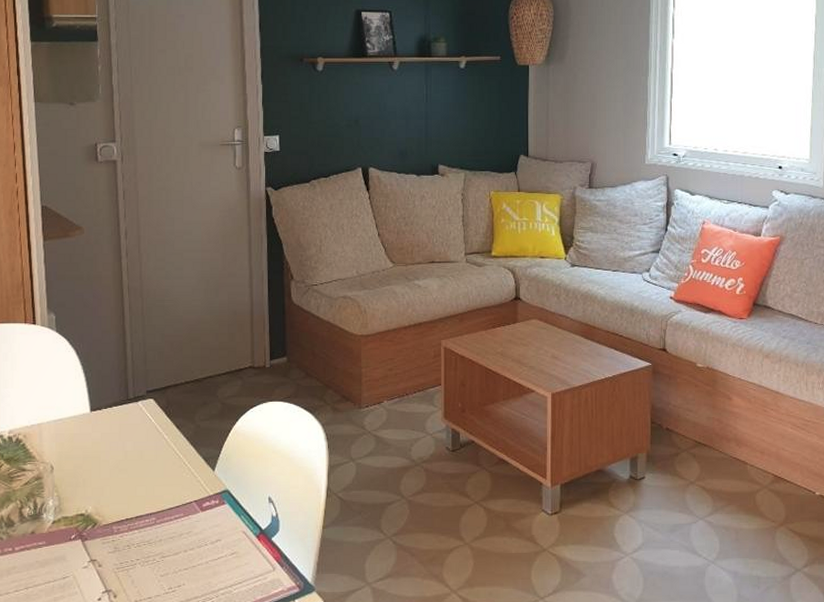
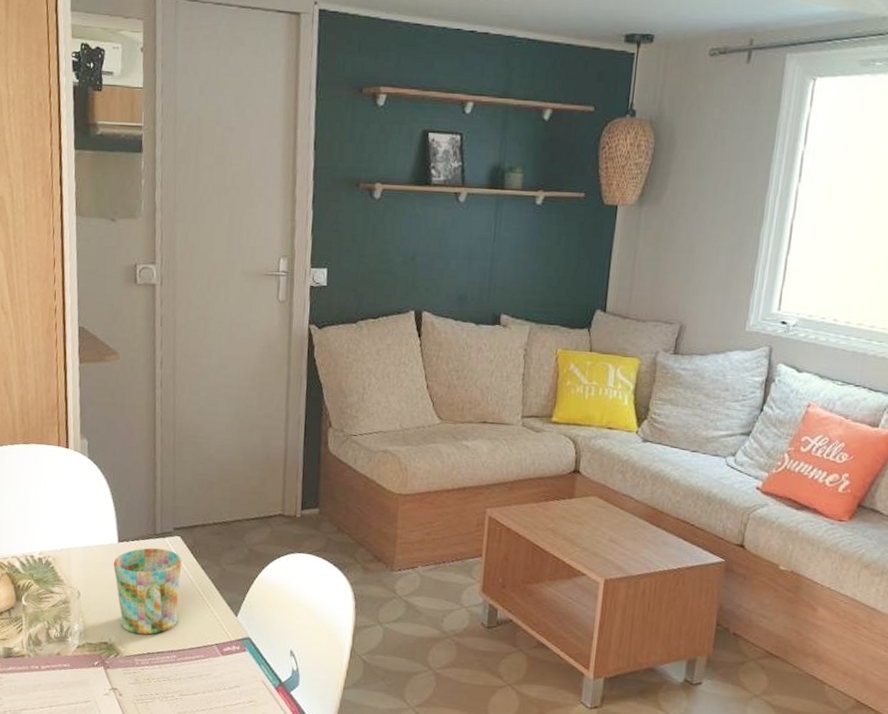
mug: none [86,413,156,501] -> present [113,548,182,635]

